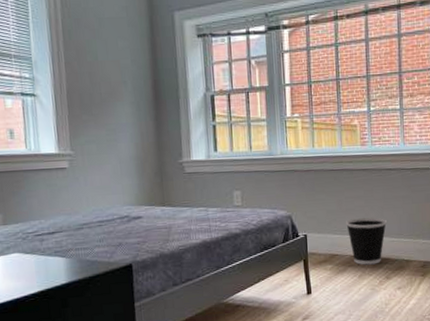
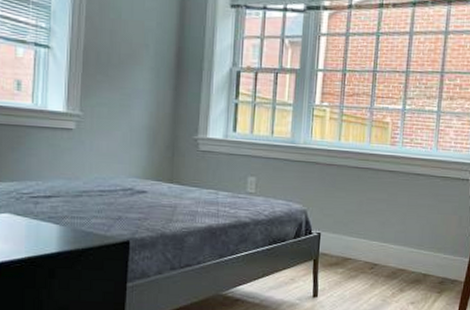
wastebasket: present [346,217,387,265] -> none [364,222,408,274]

